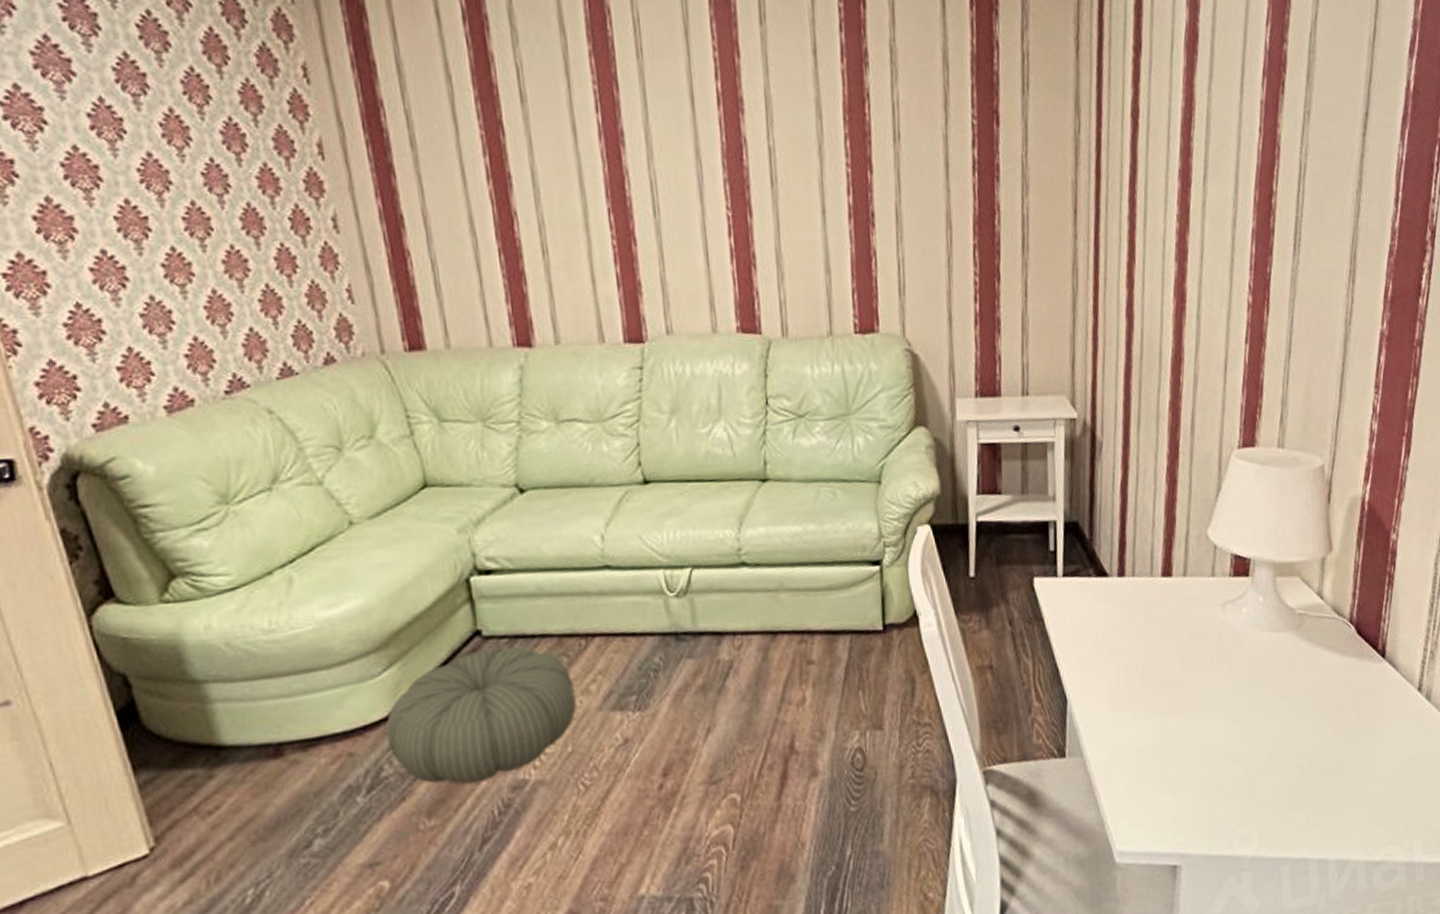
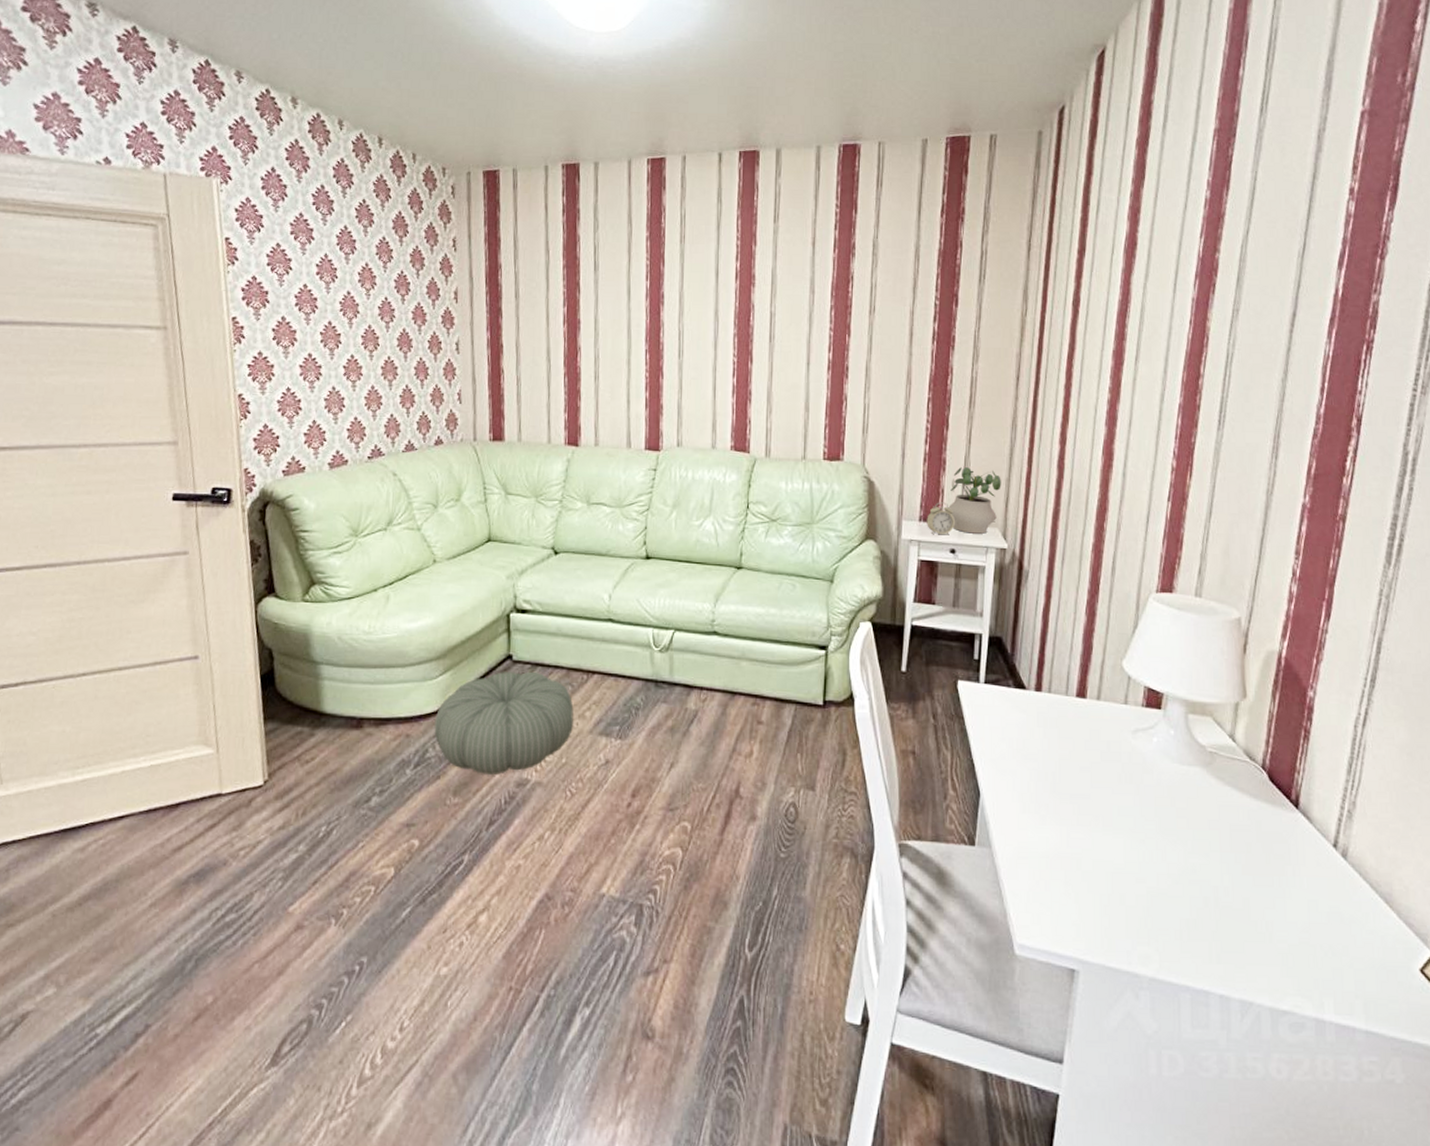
alarm clock: none [983,371,1016,411] -> present [927,502,955,535]
potted plant: none [1007,326,1066,406] -> present [948,467,1001,534]

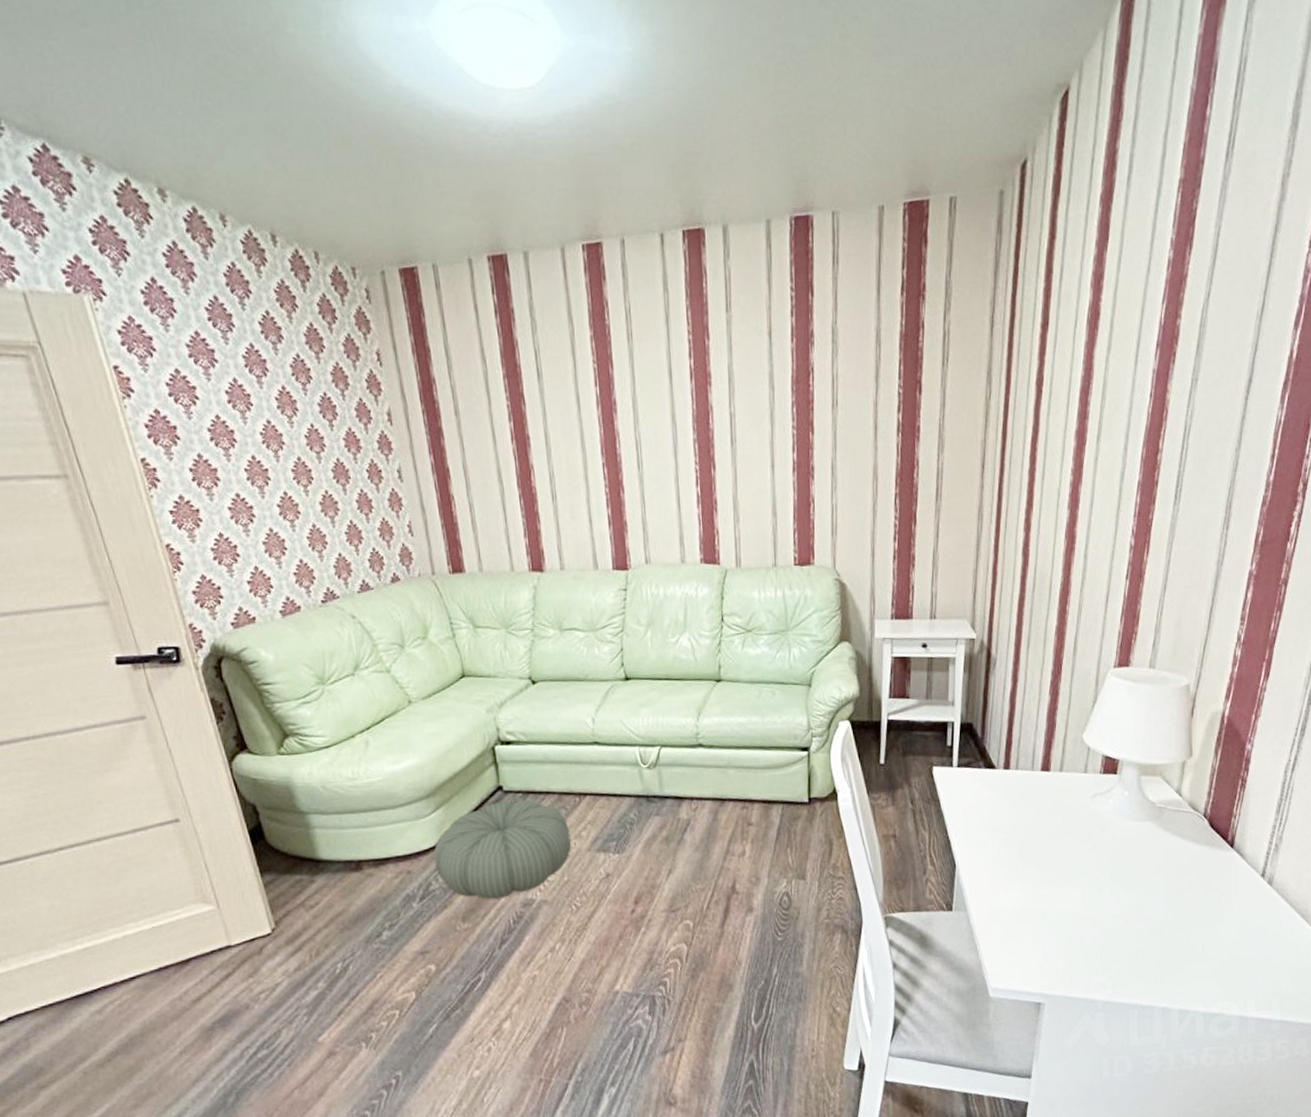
alarm clock: present [927,502,955,535] -> none [898,598,925,631]
potted plant: present [948,467,1001,534] -> none [919,561,969,627]

